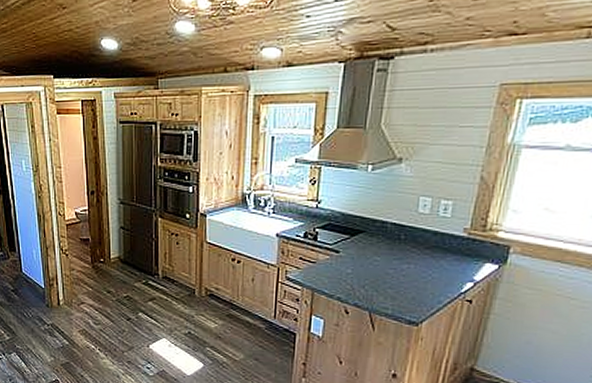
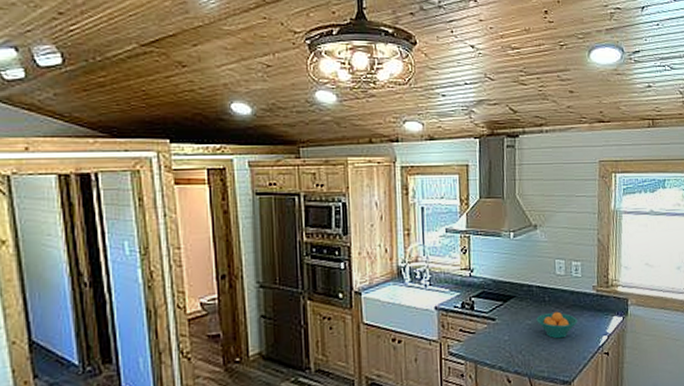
fruit bowl: none [386,251,438,279] -> present [536,311,578,339]

